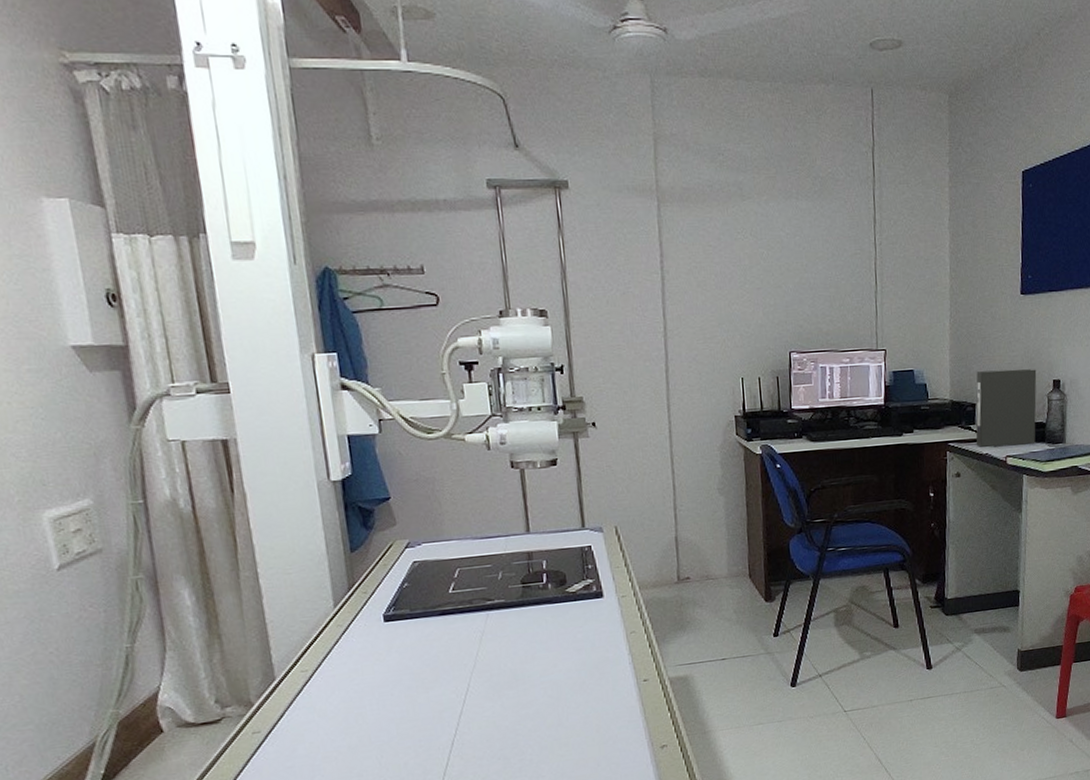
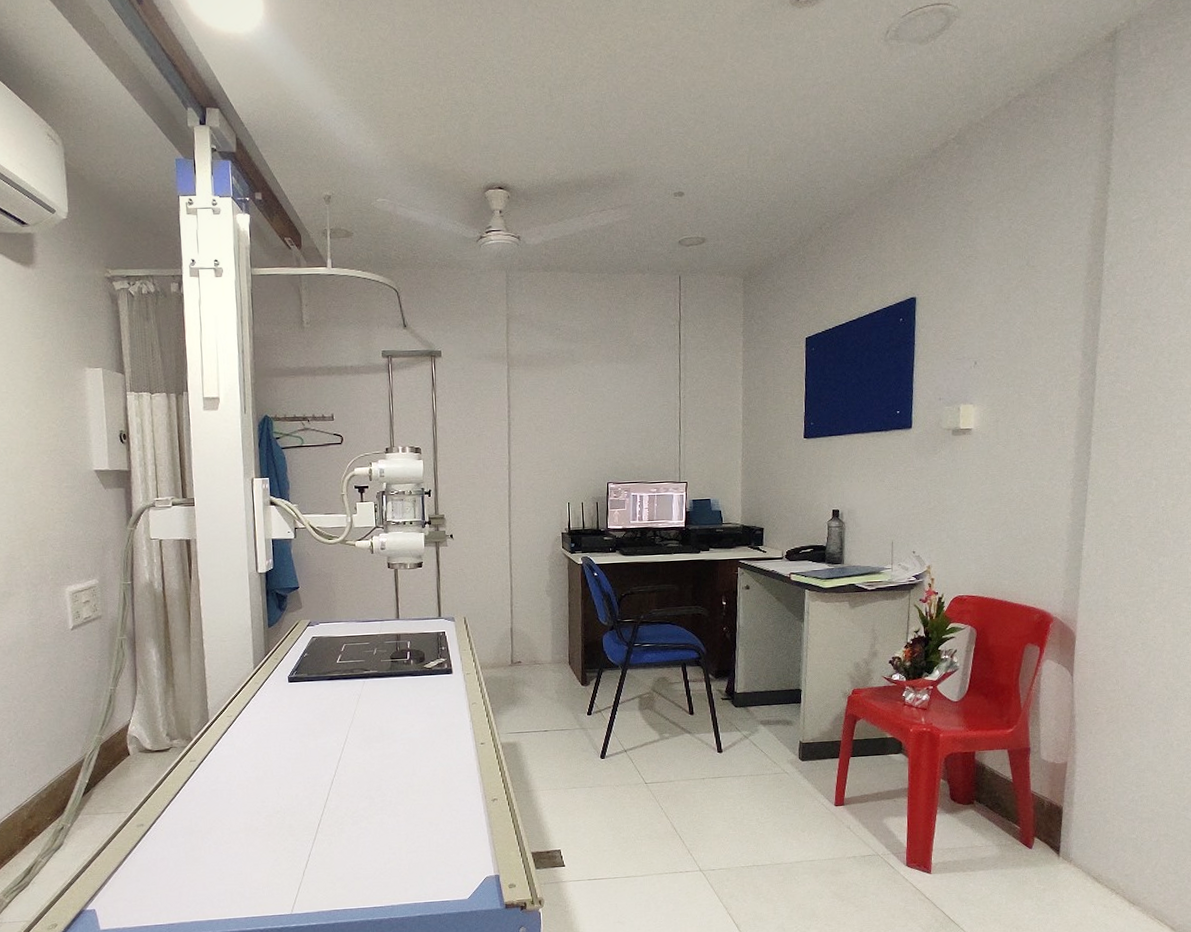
binder: present [976,369,1037,447] -> none [763,500,818,565]

